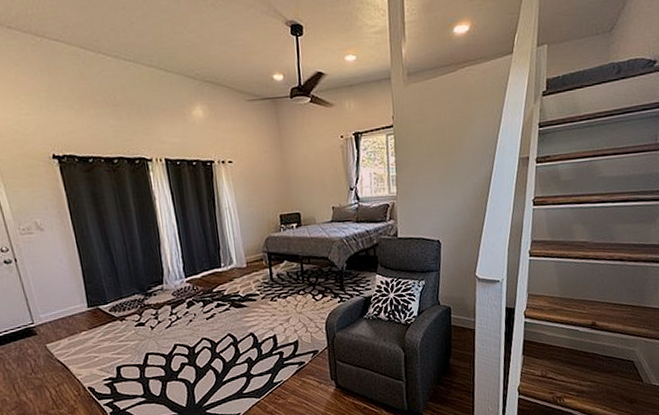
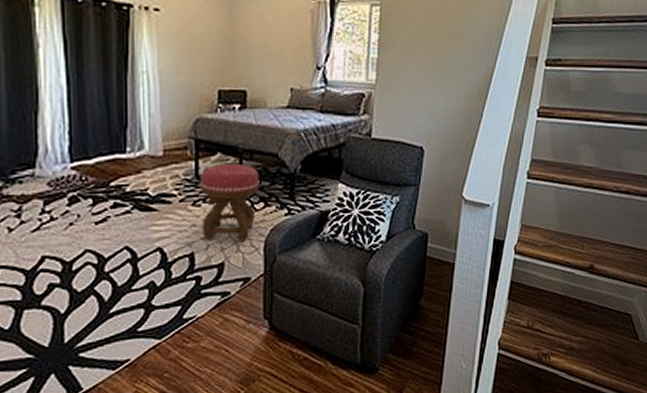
ottoman: none [274,267,318,325] -> present [200,163,260,241]

